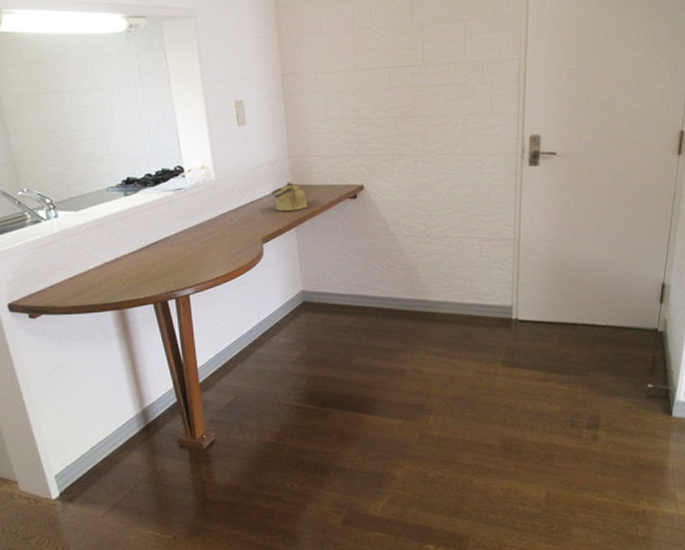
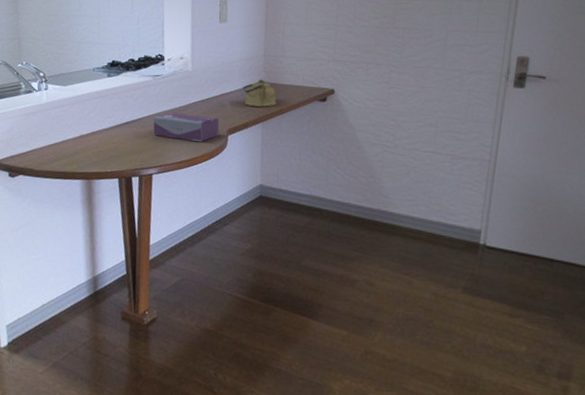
tissue box: none [181,227,253,255] -> present [153,113,220,143]

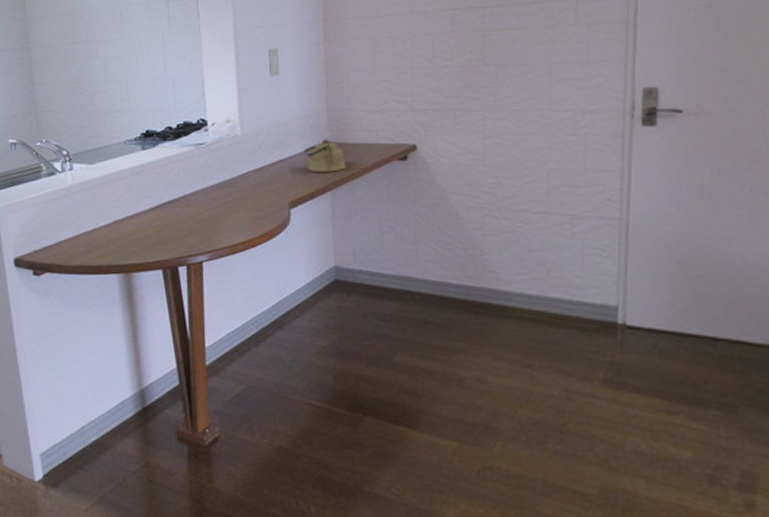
tissue box: present [153,113,220,143] -> none [199,187,280,220]

